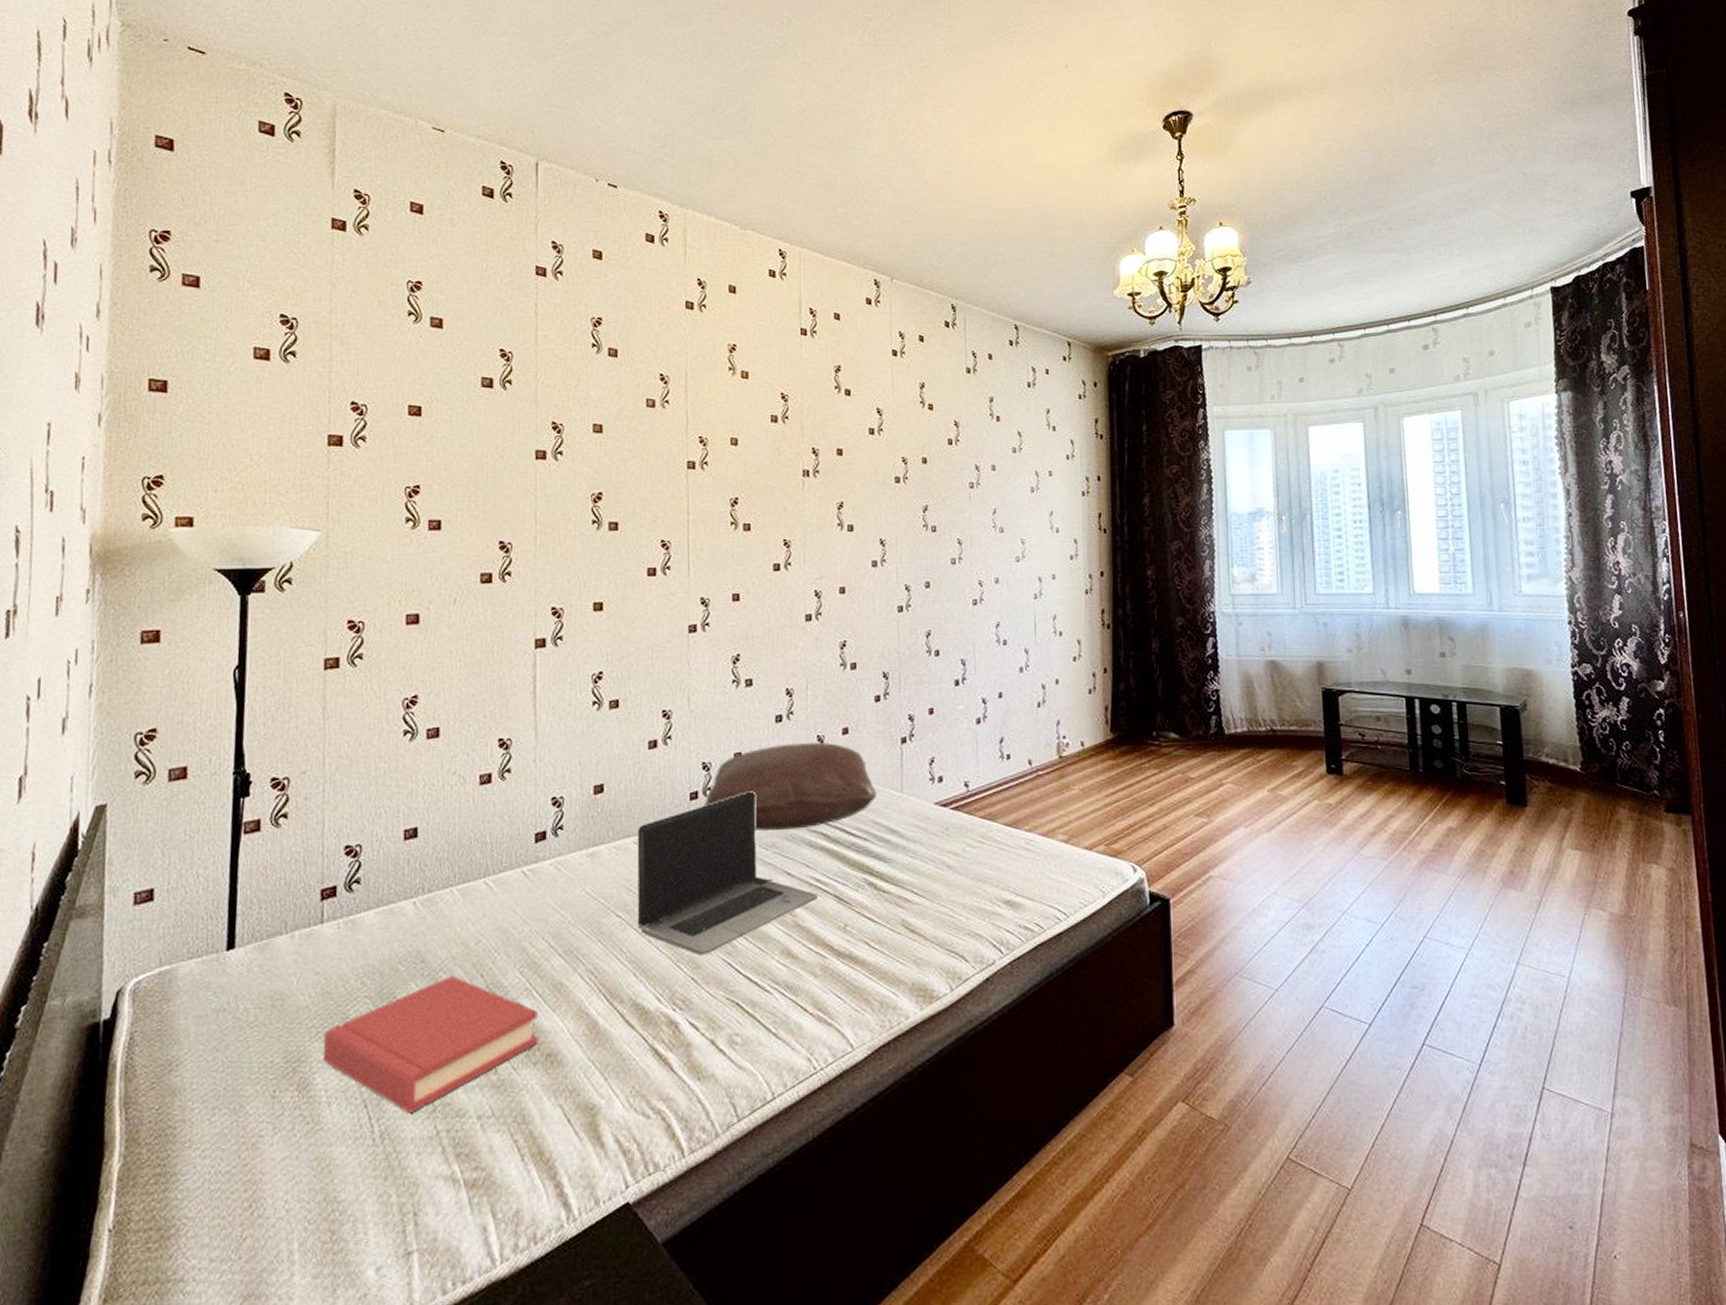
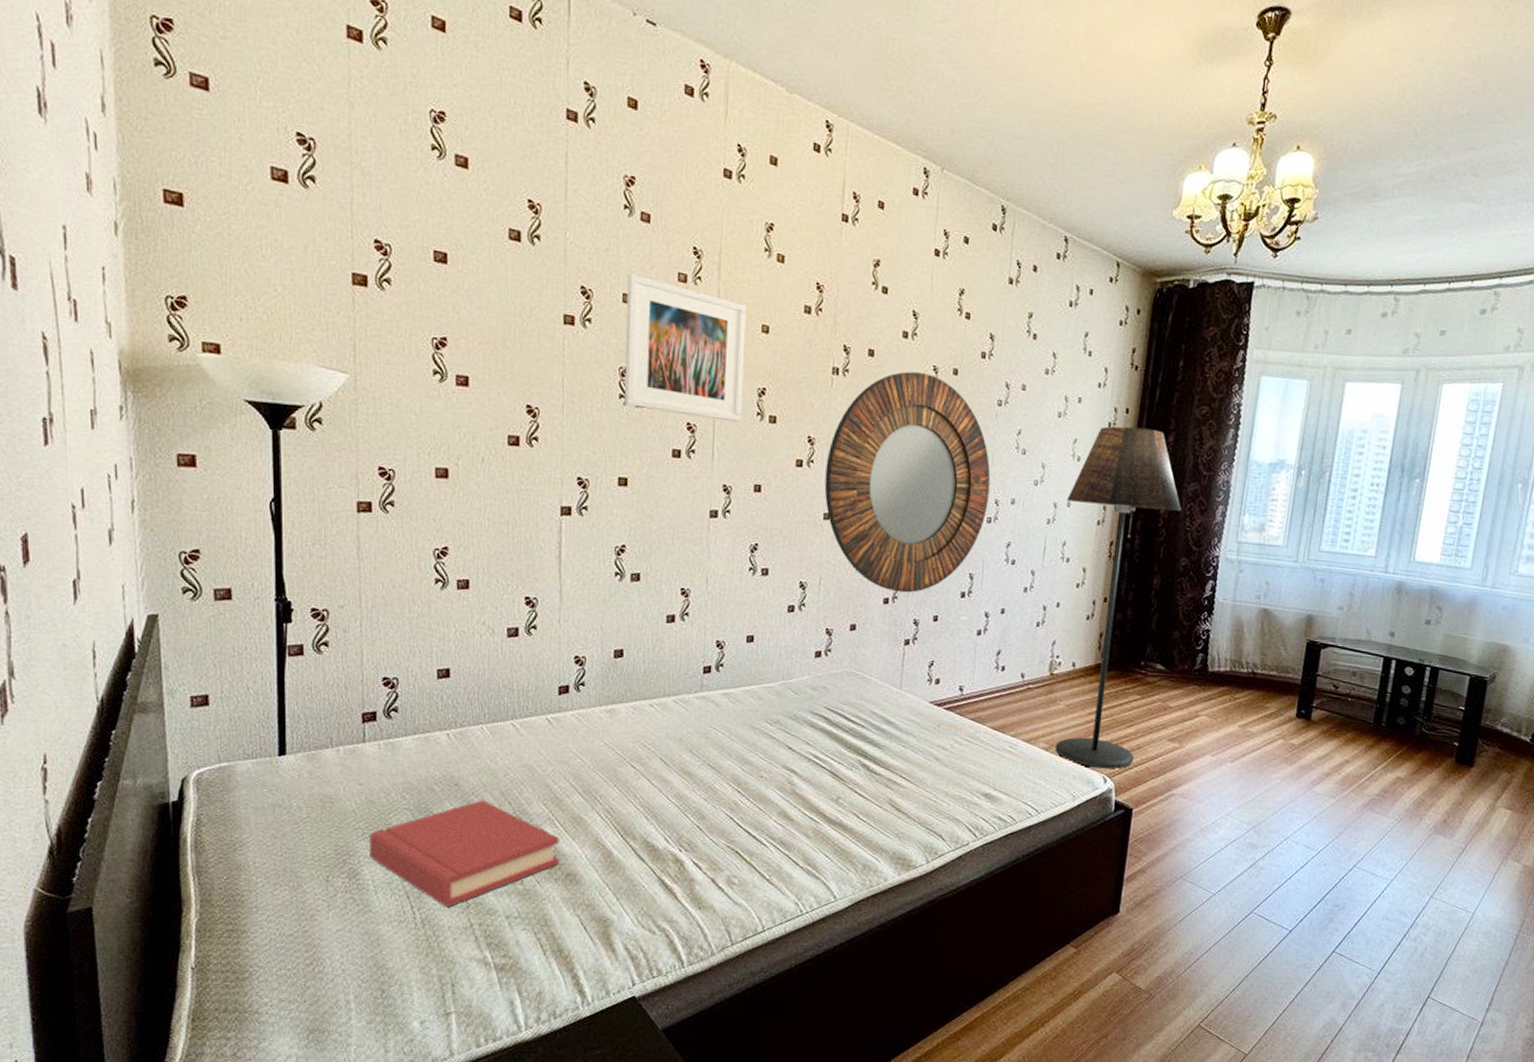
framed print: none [596,405,716,534] -> present [624,273,747,423]
laptop computer: present [637,791,818,956] -> none [650,671,815,809]
pillow: present [702,743,876,832] -> none [714,632,877,711]
home mirror: none [804,464,972,688] -> present [824,371,991,593]
floor lamp: none [1051,493,1168,857] -> present [1055,426,1181,769]

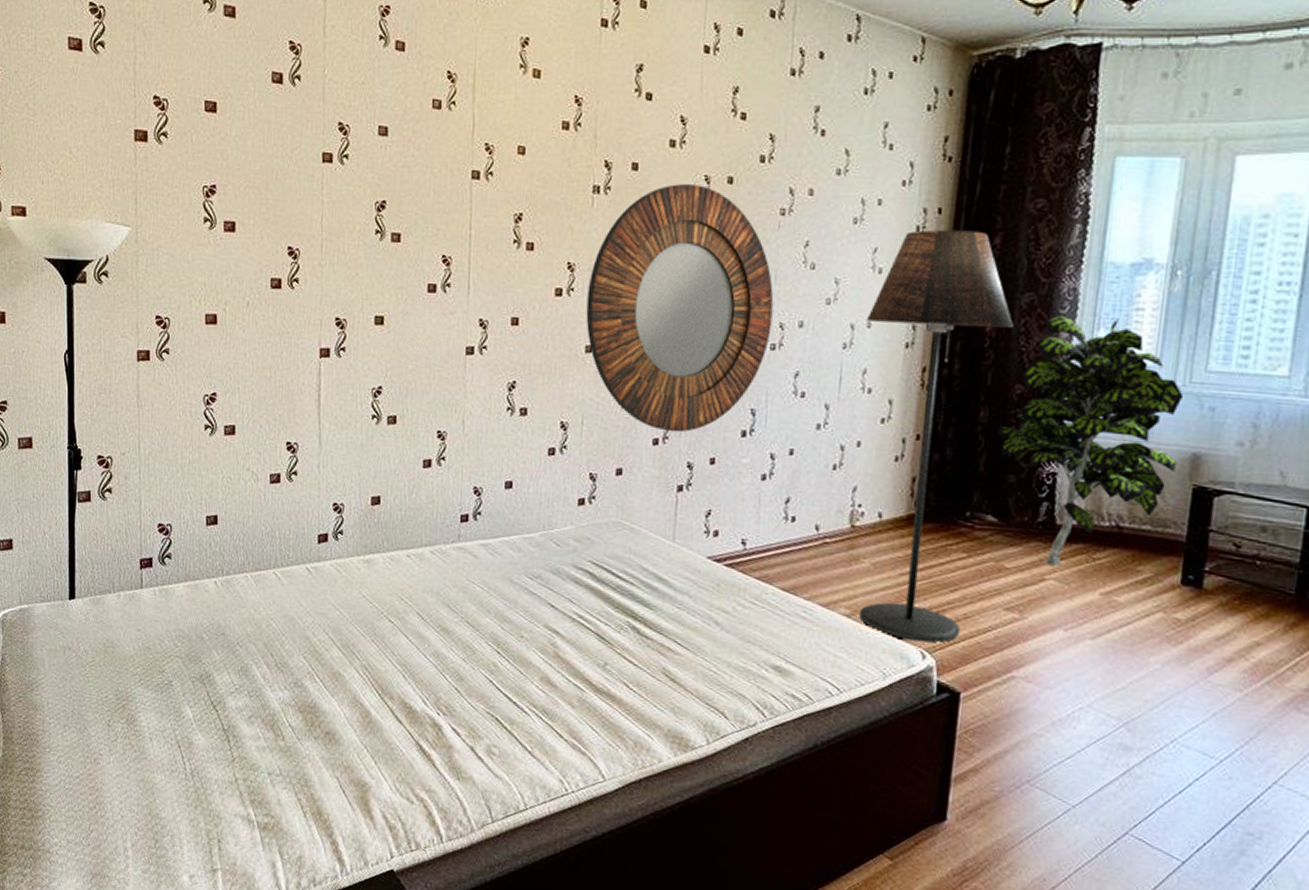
hardback book: present [369,800,560,908] -> none [145,650,319,760]
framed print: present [624,273,747,423] -> none [380,105,502,252]
indoor plant: none [1167,501,1303,705] -> present [998,314,1184,566]

